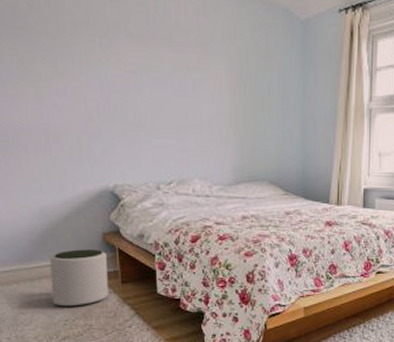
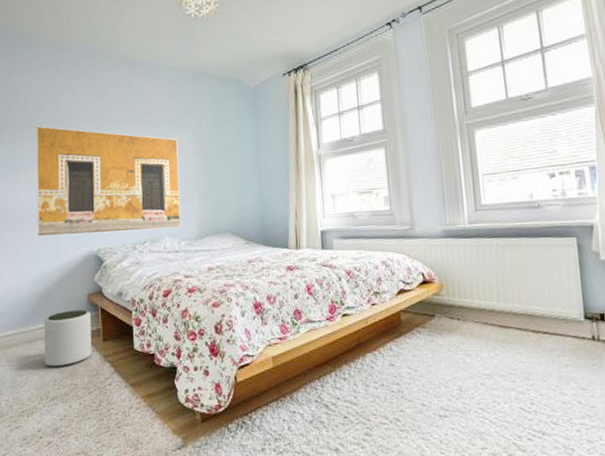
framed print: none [27,27,213,171] -> present [35,126,181,236]

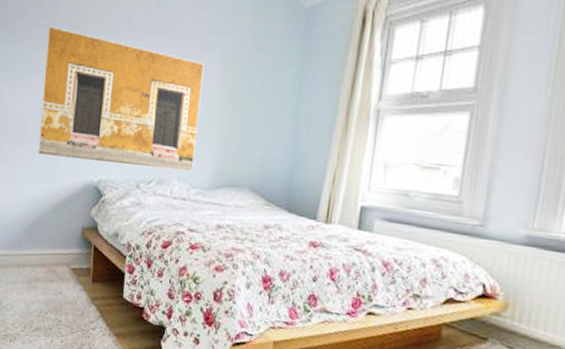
plant pot: present [44,310,92,367] -> none [31,241,83,300]

